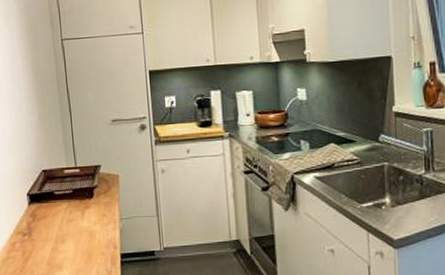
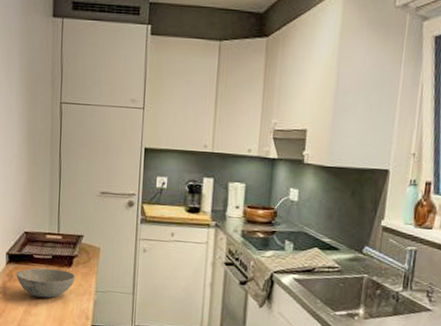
bowl: none [39,202,99,233] -> present [16,268,76,298]

